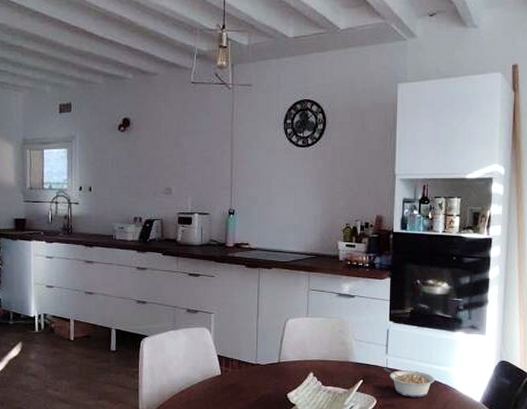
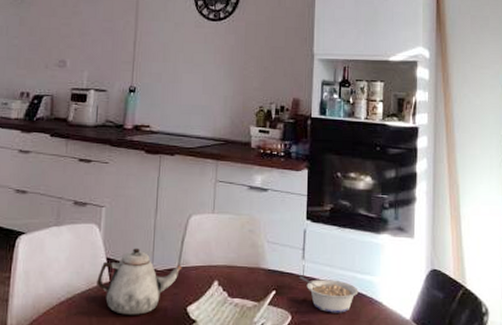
teapot: none [210,347,282,401] -> present [96,248,182,316]

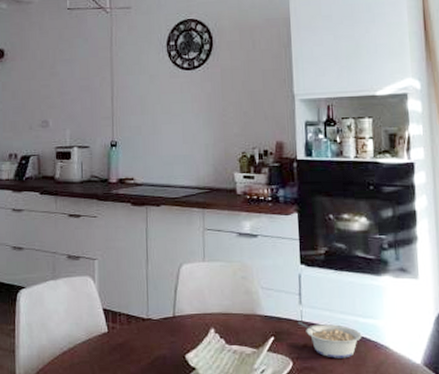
teapot: present [96,248,182,316] -> none [95,299,178,365]

